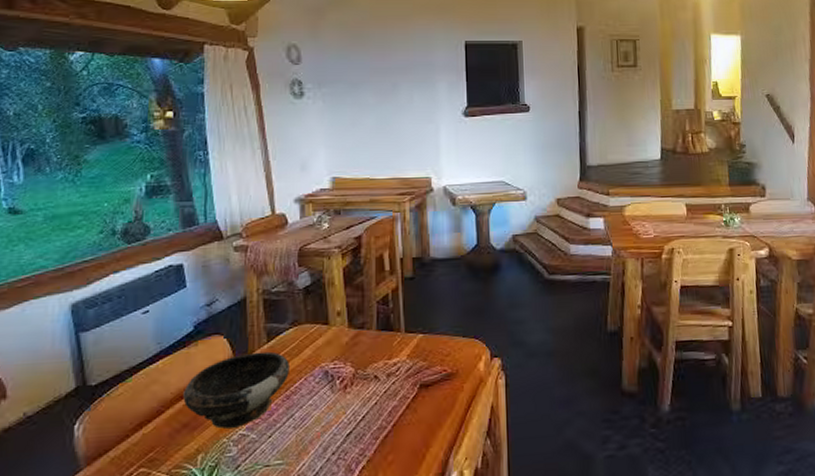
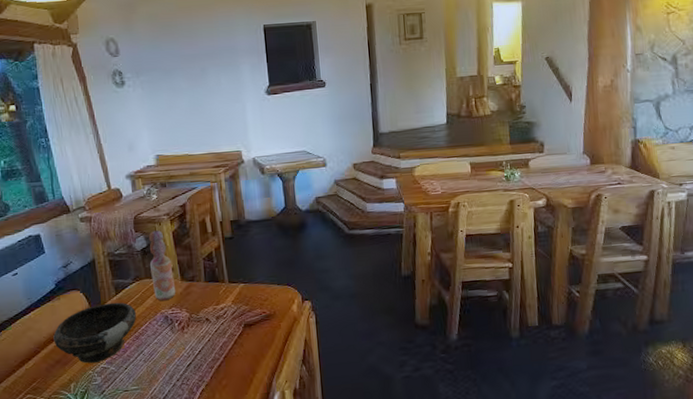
bottle: none [312,266,341,351] -> present [148,230,176,301]

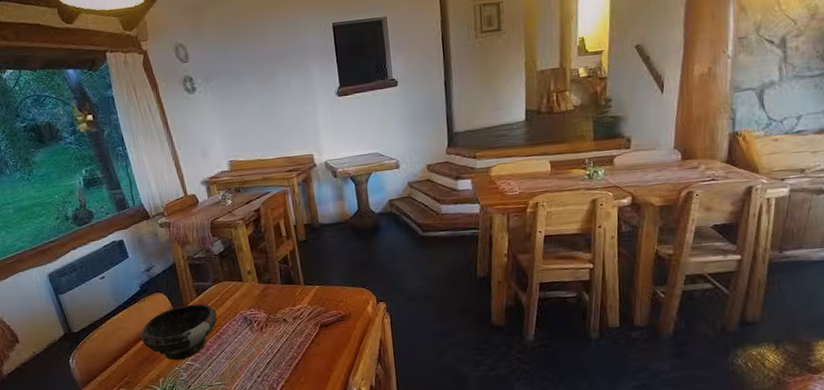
bottle: present [148,230,176,301] -> none [225,235,254,302]

